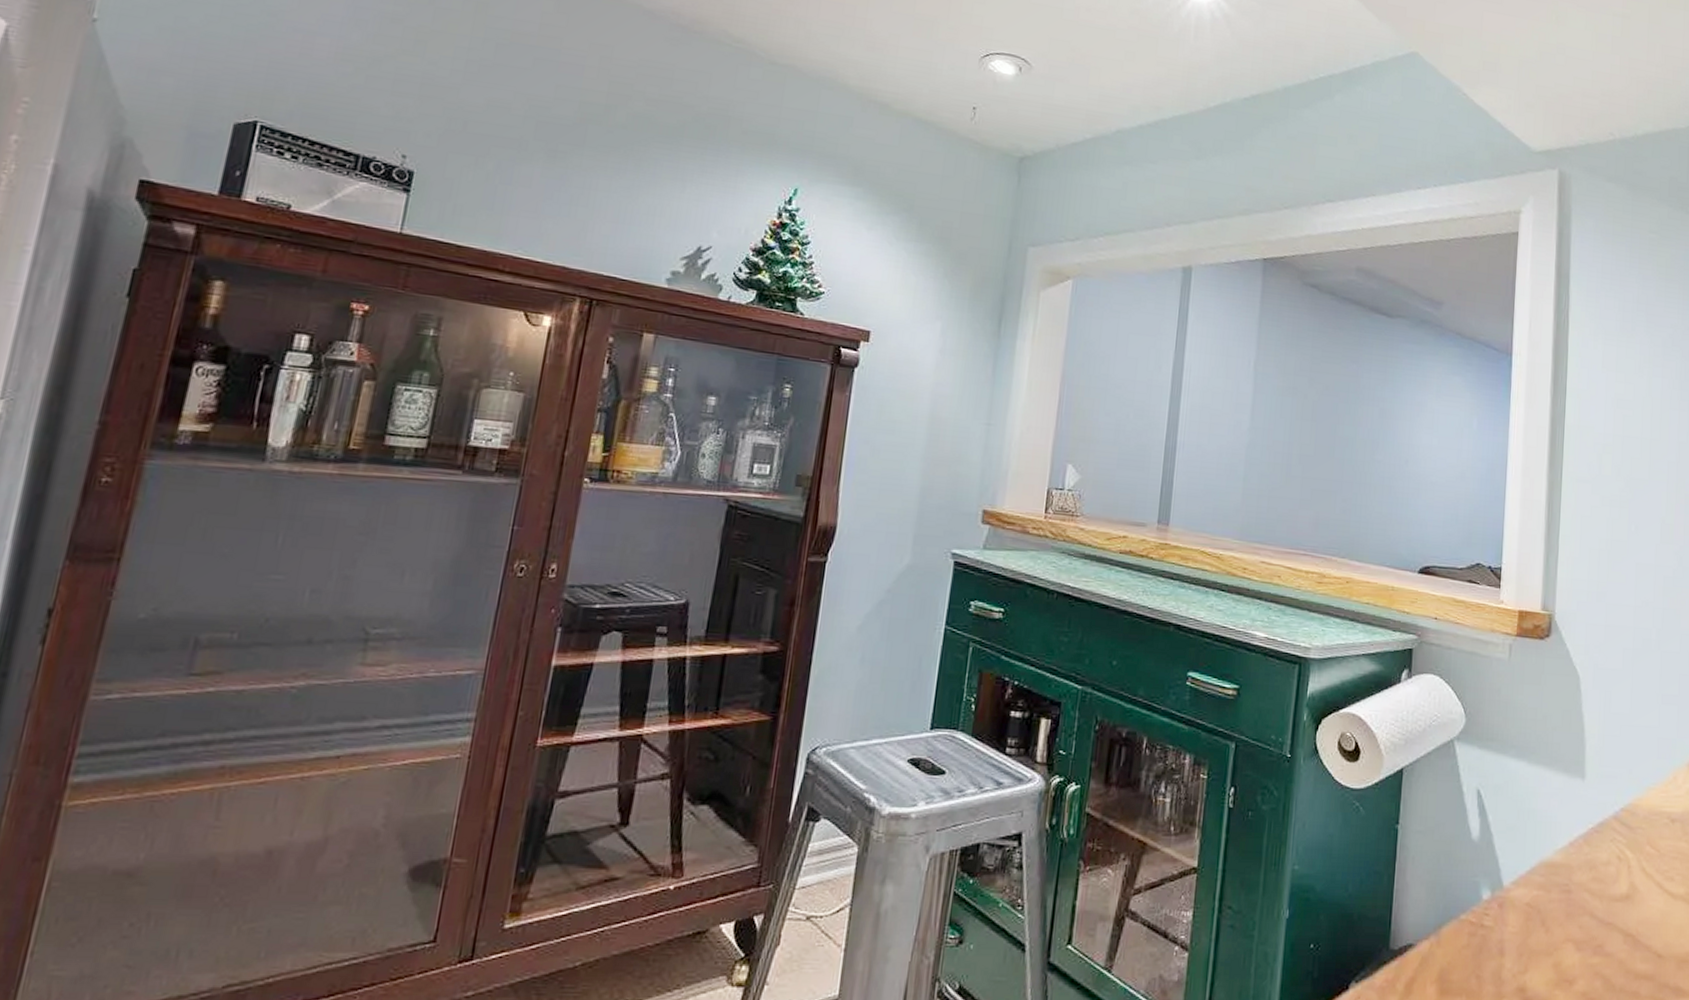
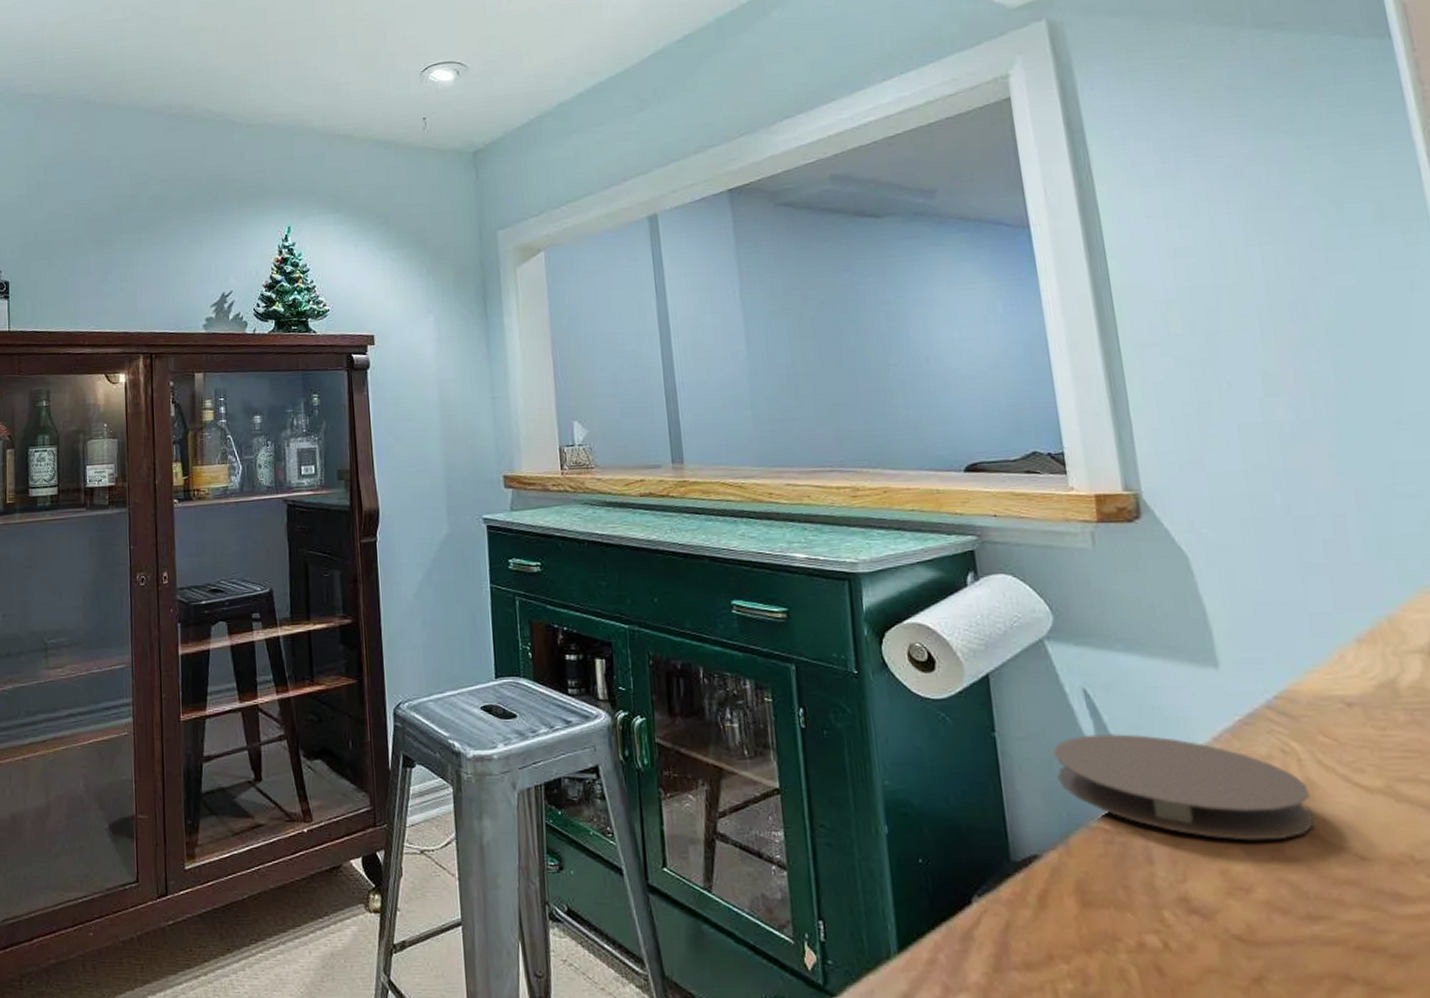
coaster: none [1441,832,1632,938] -> present [1053,734,1315,841]

